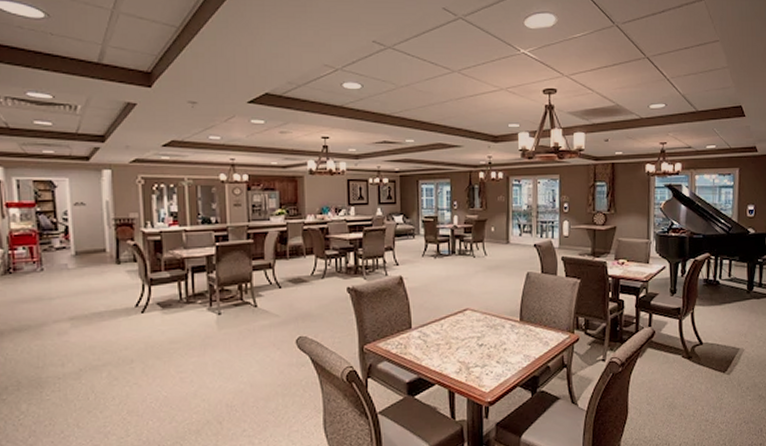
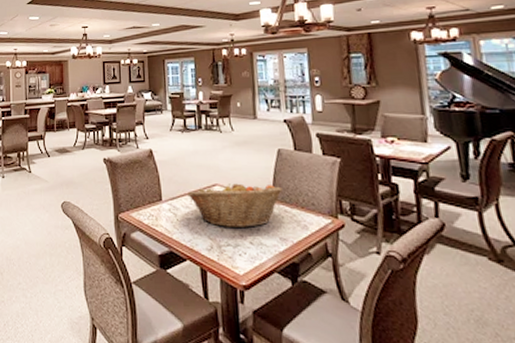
fruit basket: none [438,306,529,350] -> present [187,183,283,229]

